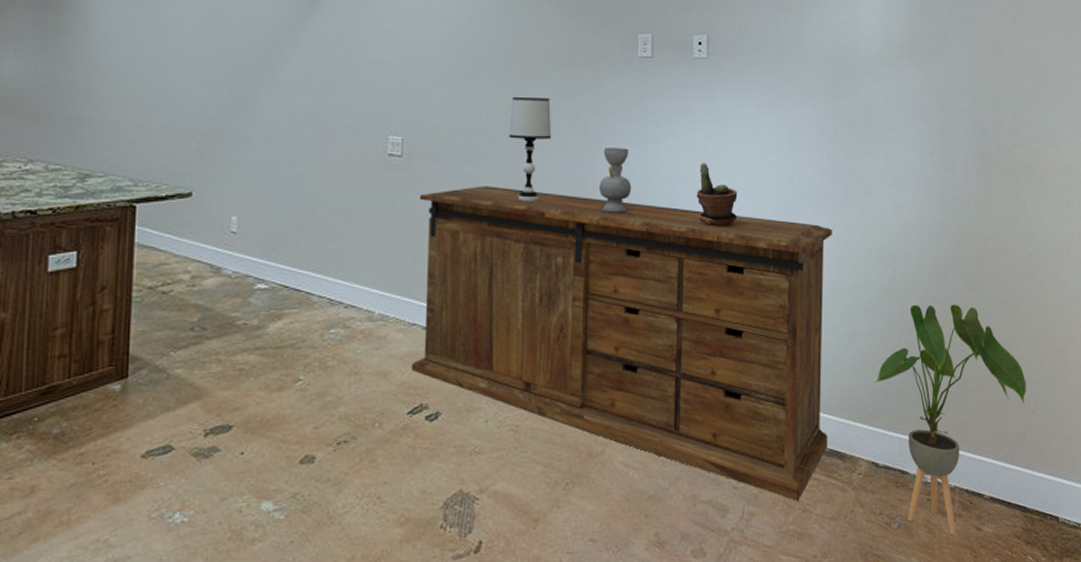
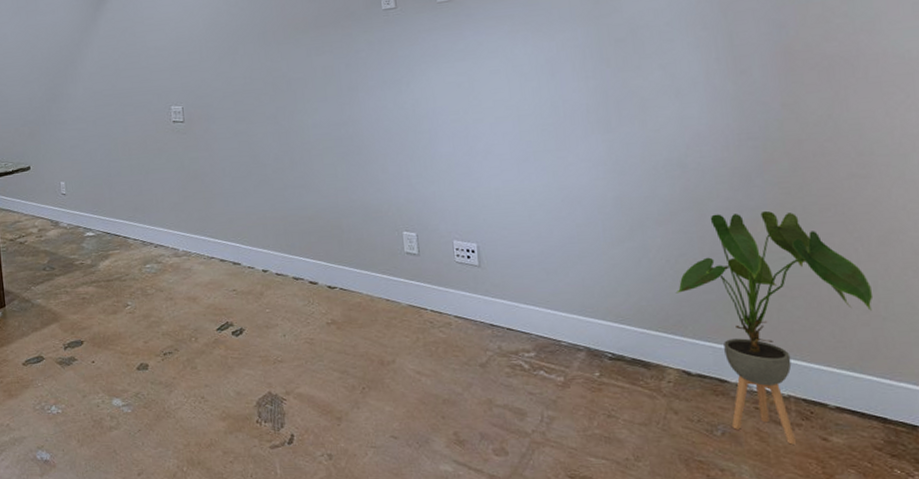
sideboard: present [411,186,832,501] -> none [202,138,629,407]
table lamp: present [508,97,552,203] -> none [270,58,311,150]
decorative vase: present [599,147,632,213] -> none [359,92,392,152]
potted plant: present [696,162,738,227] -> none [456,96,502,156]

